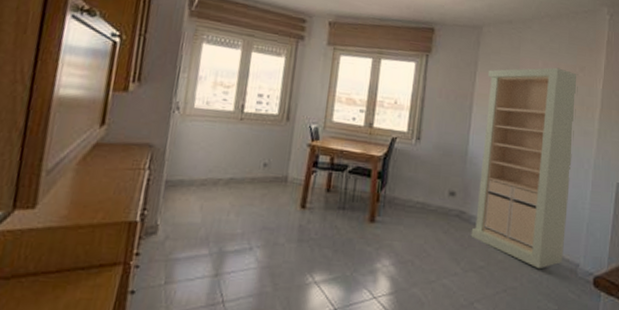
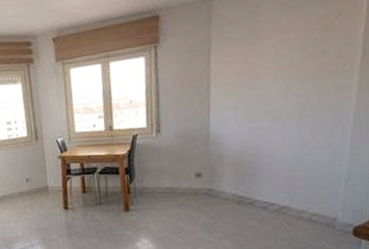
storage cabinet: present [471,67,579,270] -> none [221,21,333,228]

